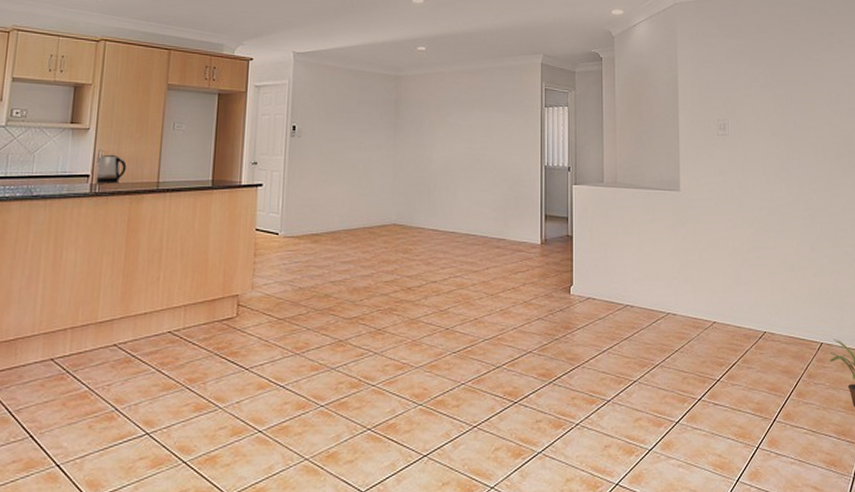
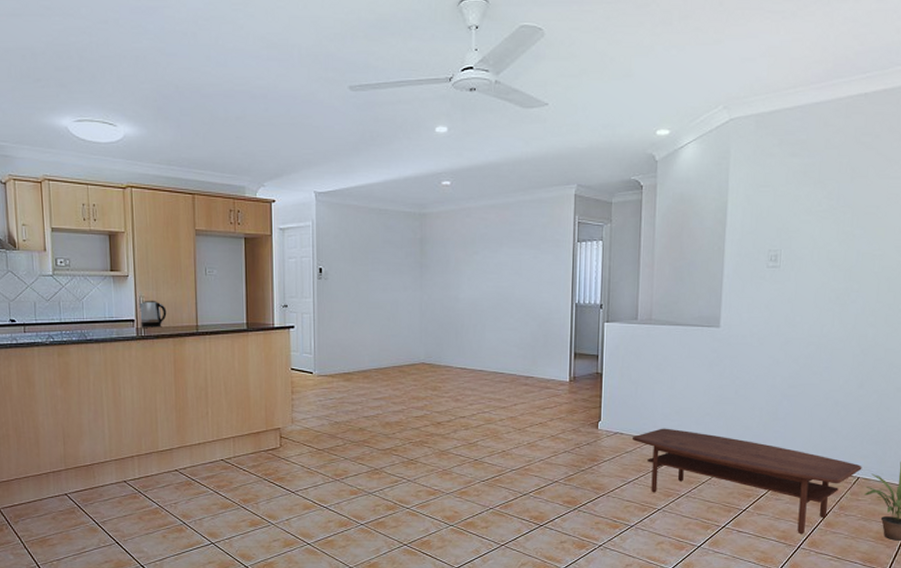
coffee table: none [604,293,824,406] -> present [631,428,862,535]

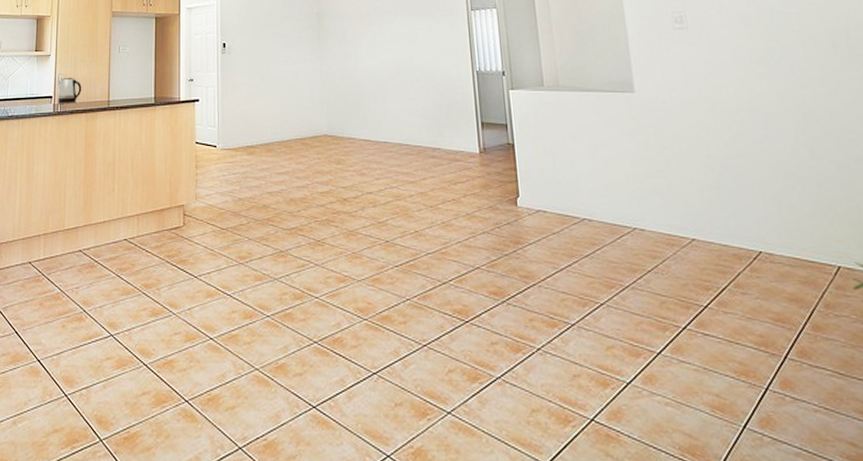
coffee table: present [631,428,862,535] -> none [557,205,841,341]

